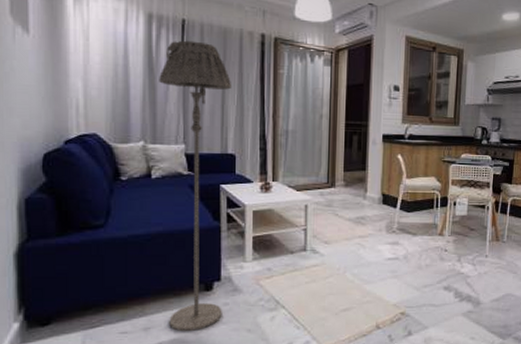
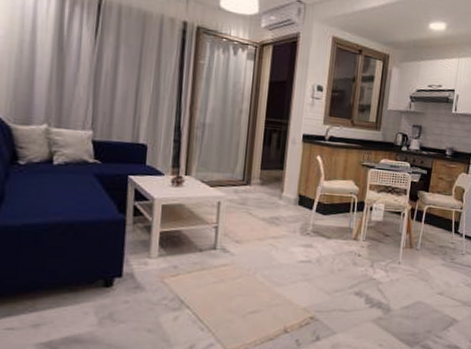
floor lamp: present [159,40,233,332] -> none [62,20,149,330]

